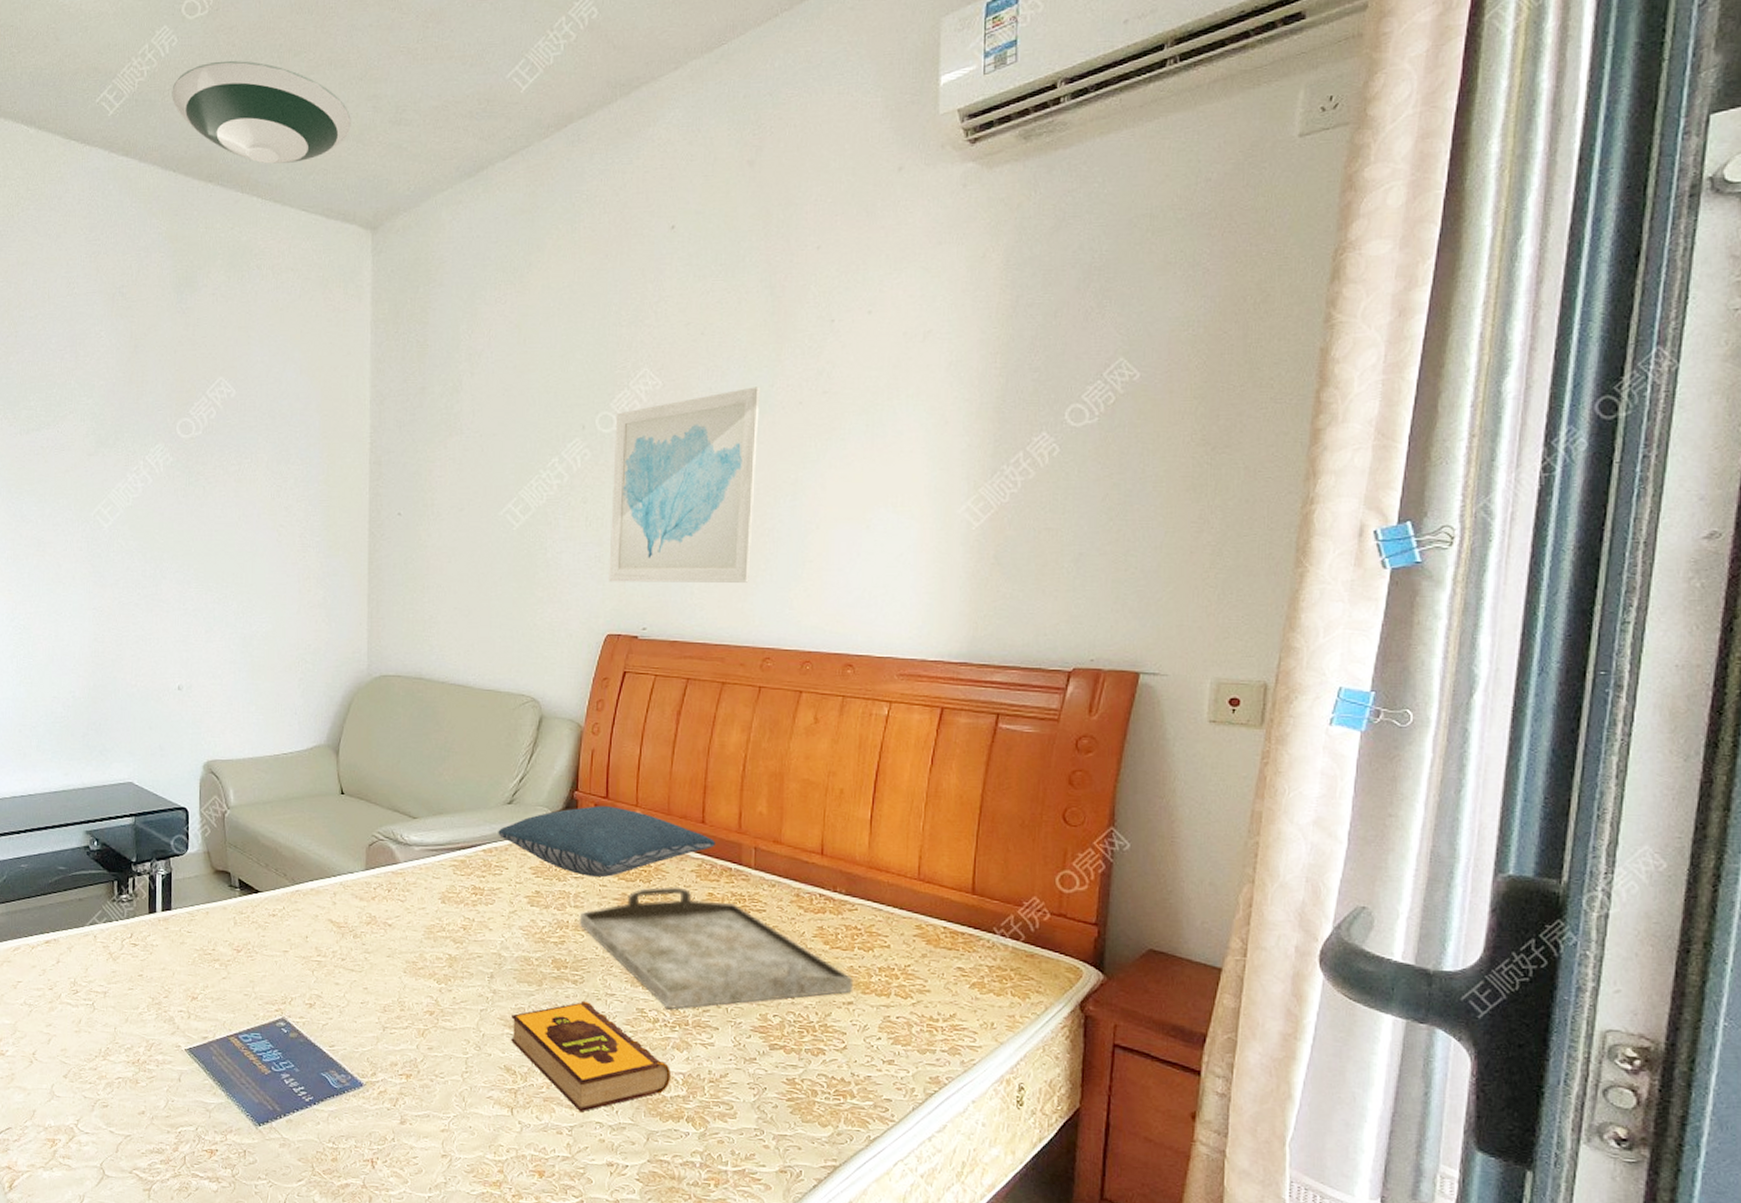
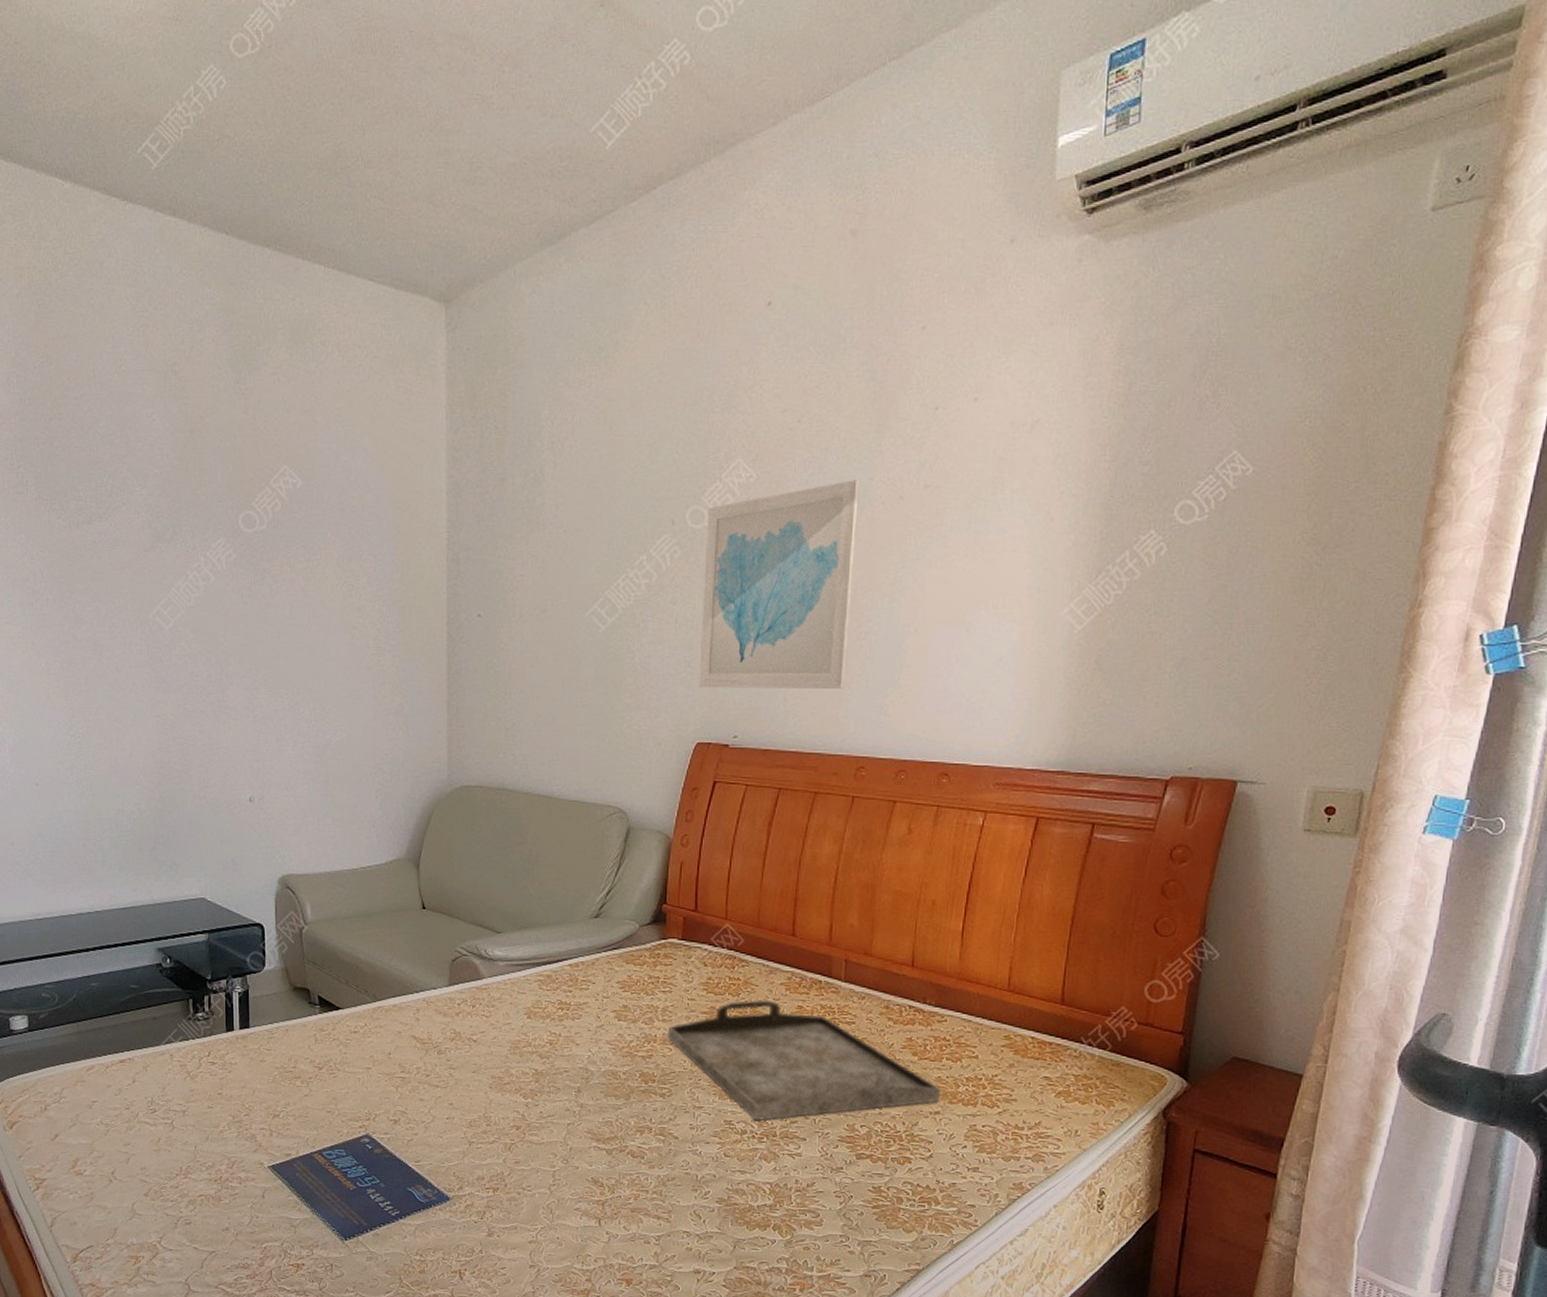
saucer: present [172,60,351,164] -> none [222,106,421,227]
pillow: present [498,806,715,878] -> none [584,919,805,992]
hardback book: present [511,1000,670,1112] -> none [599,1113,758,1222]

